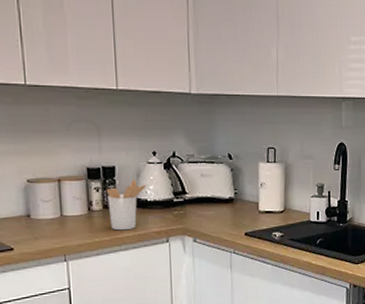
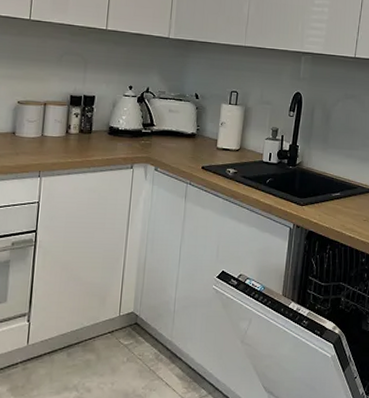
utensil holder: present [106,180,147,231] -> none [83,110,120,154]

